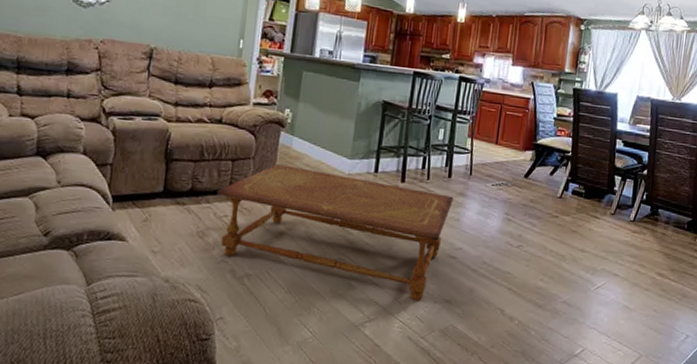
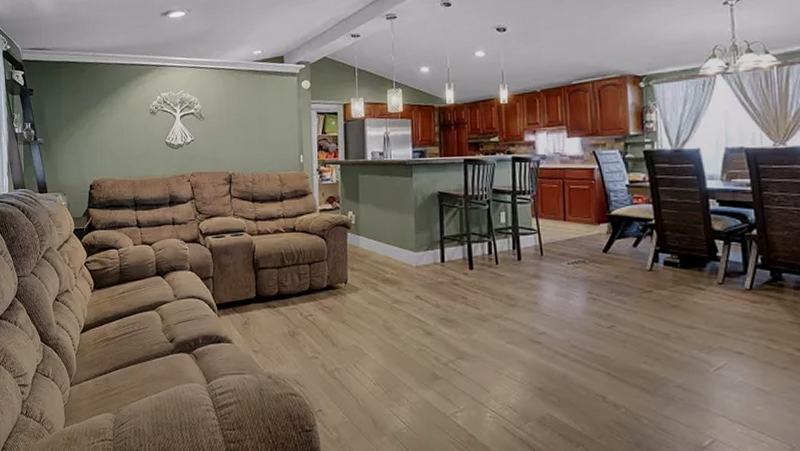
coffee table: present [217,163,454,301] -> none [300,262,528,390]

